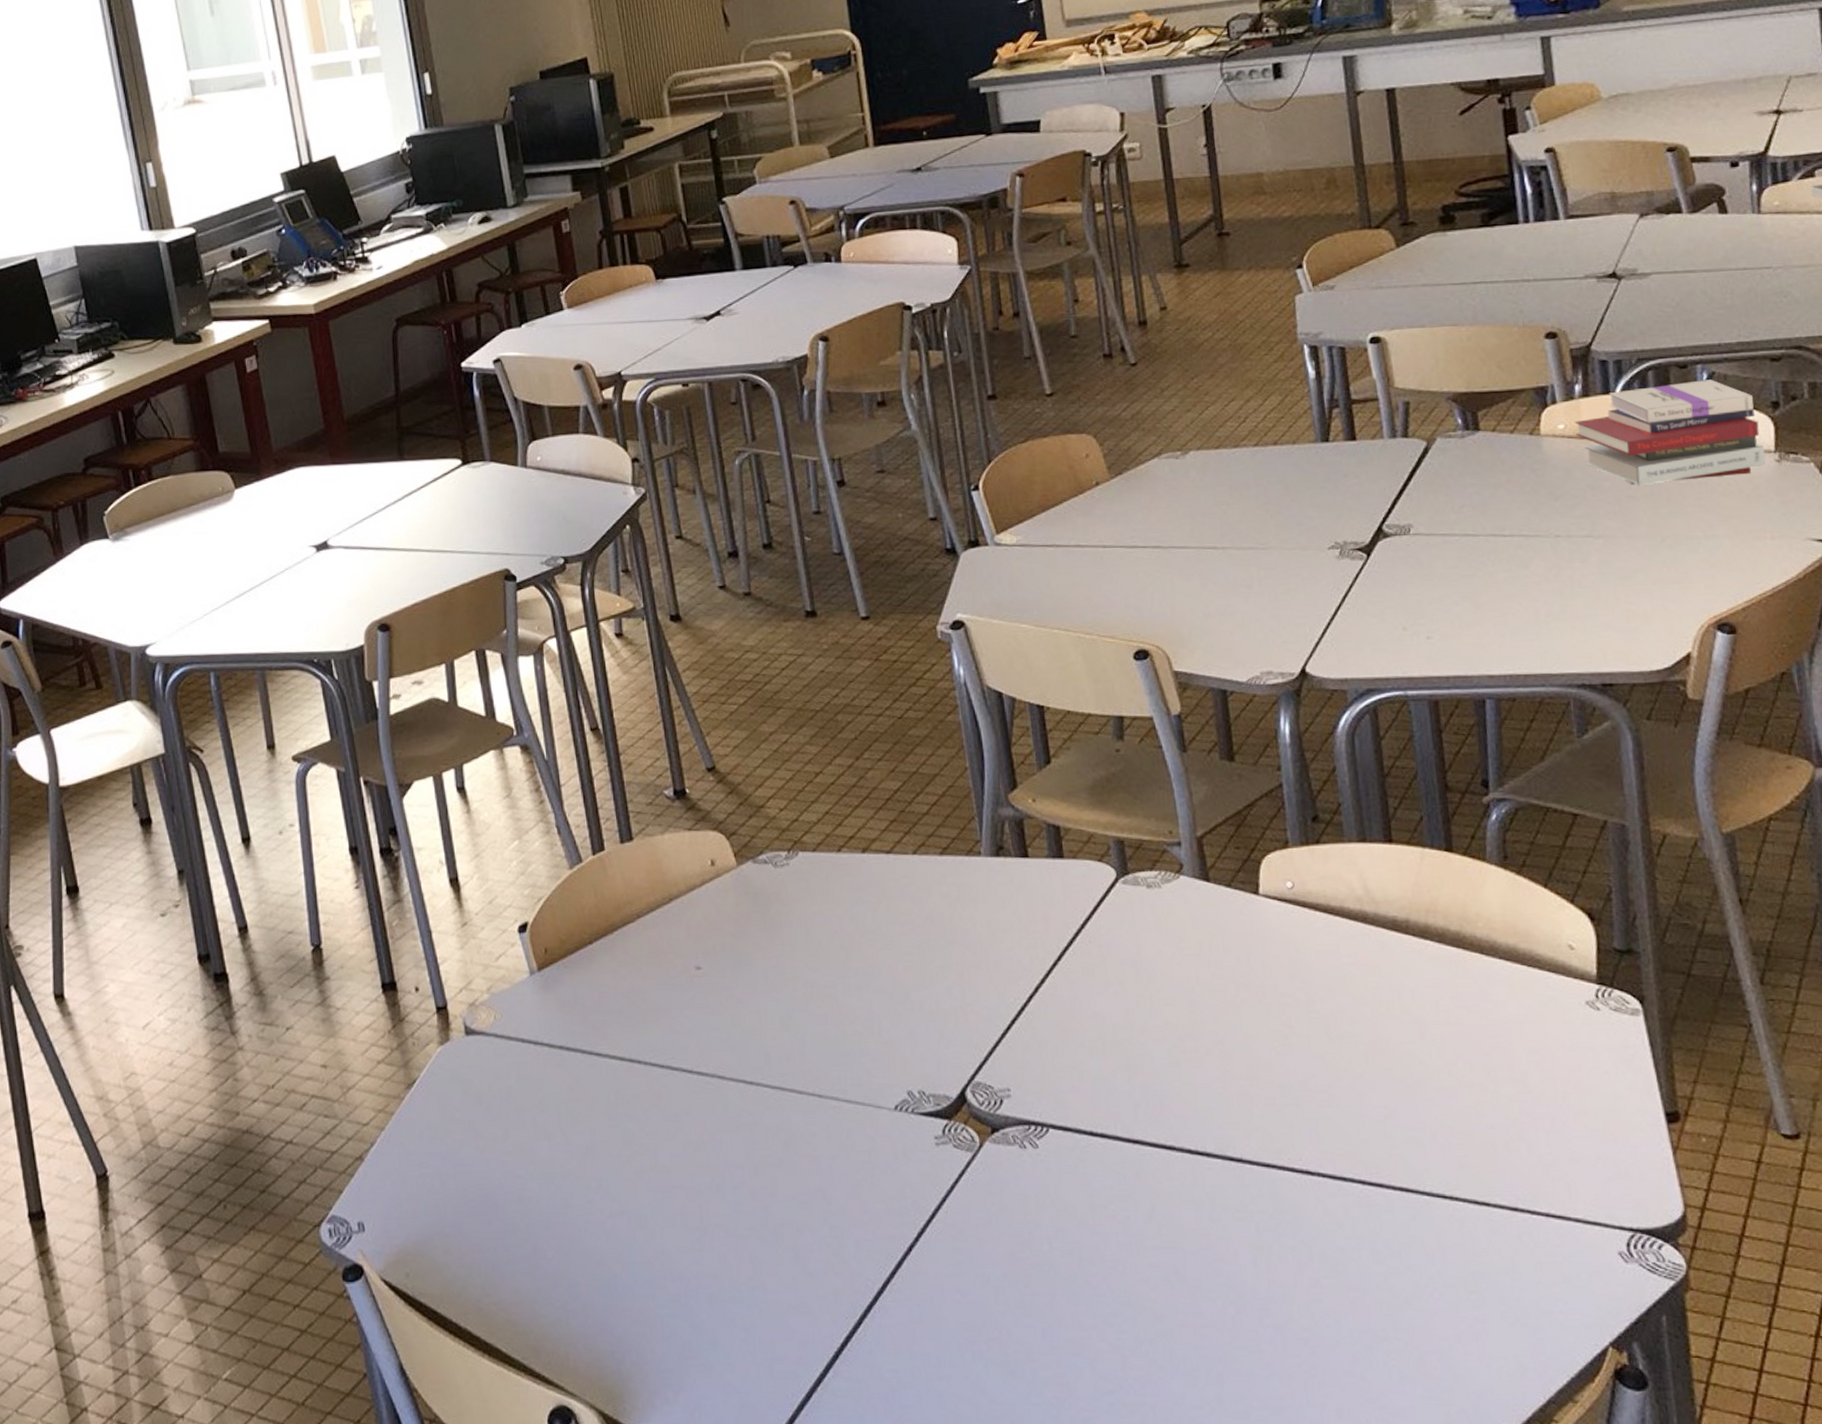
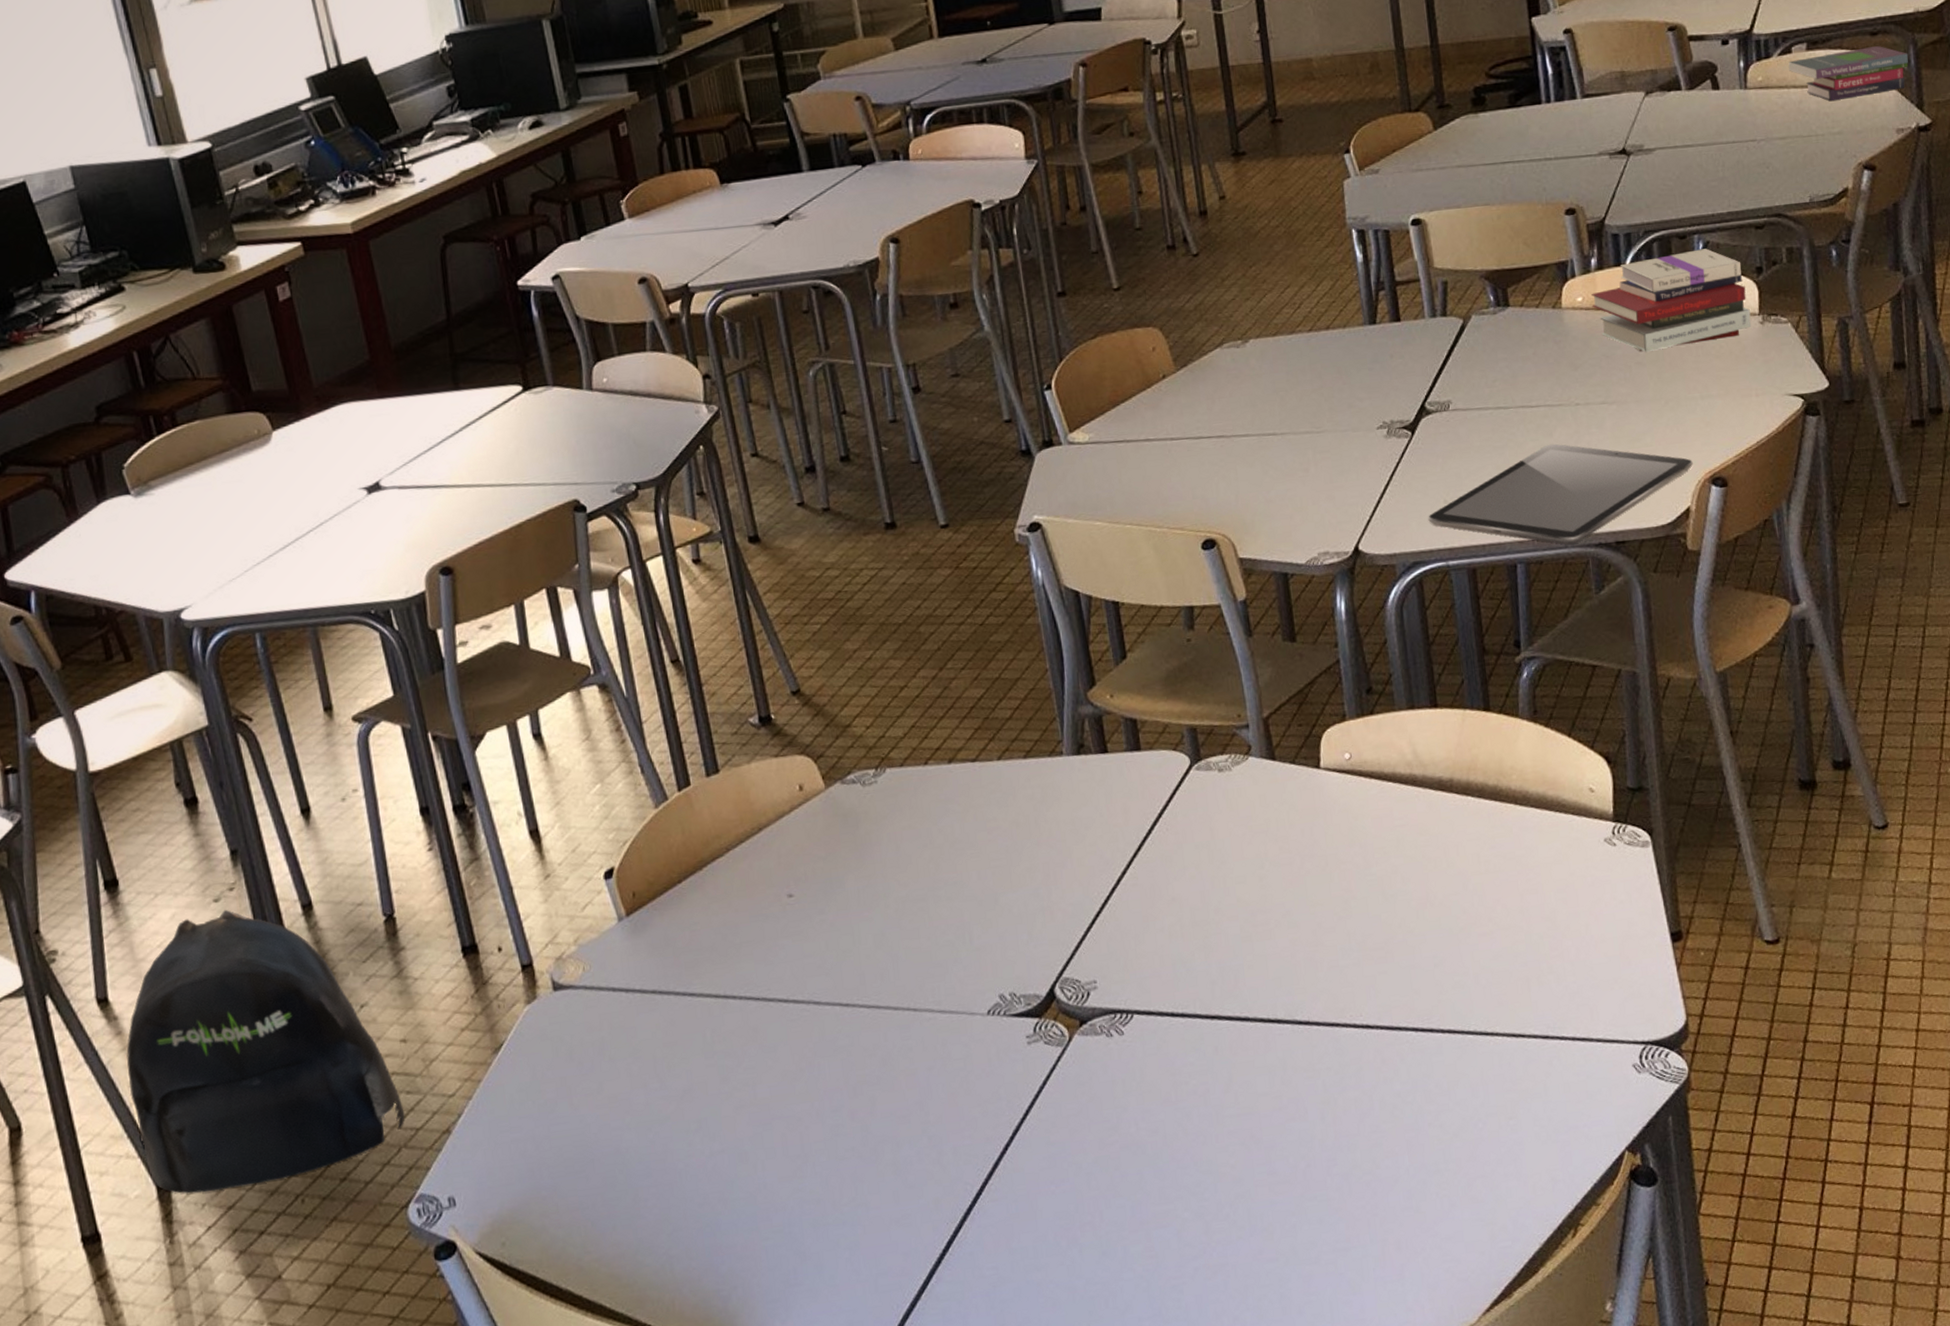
backpack: none [77,924,322,1186] -> present [126,909,405,1194]
tablet: none [1384,576,1695,684] -> present [1428,443,1693,545]

